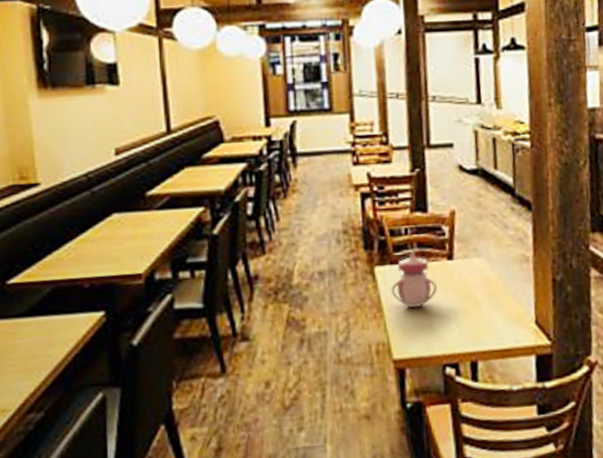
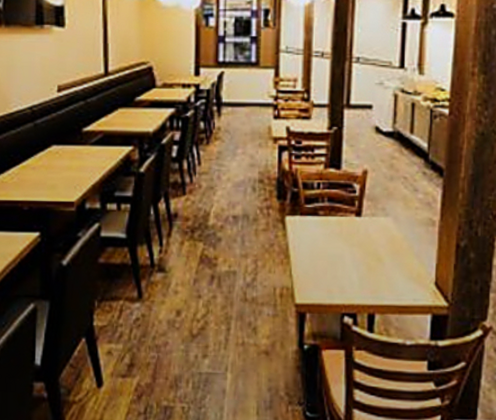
sippy cup: present [391,250,437,309] -> none [299,204,343,258]

